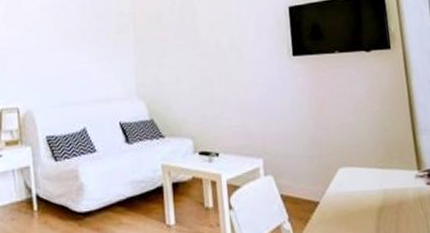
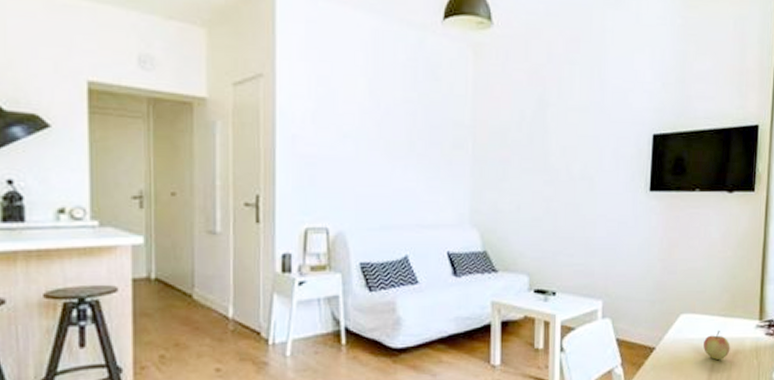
apple: none [366,183,394,212] -> present [704,331,730,360]

